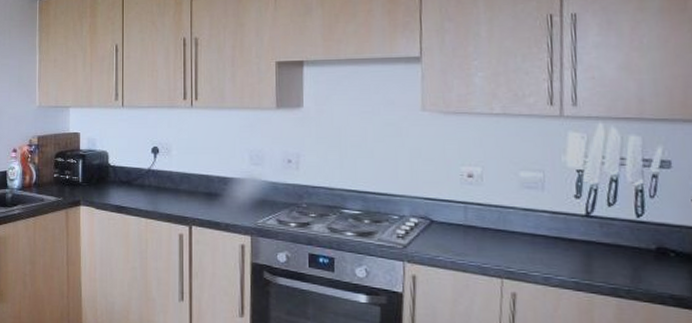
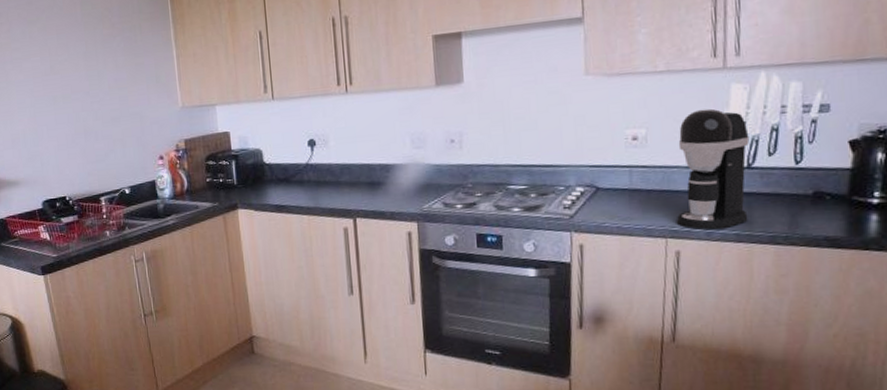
coffee maker: none [512,154,588,276] -> present [676,108,750,230]

